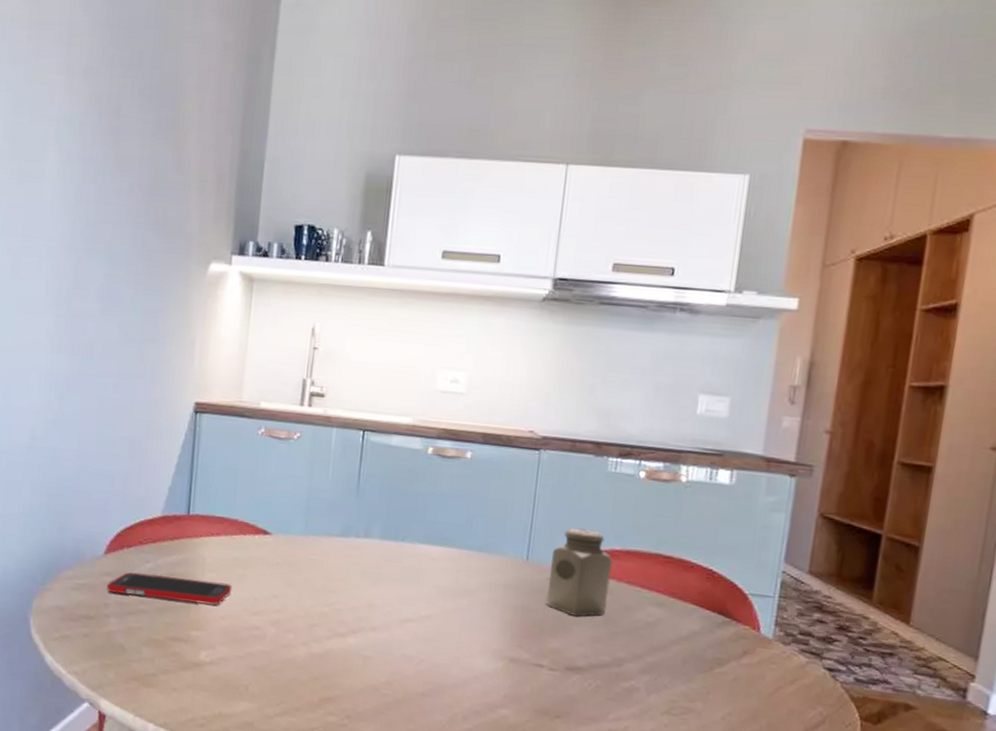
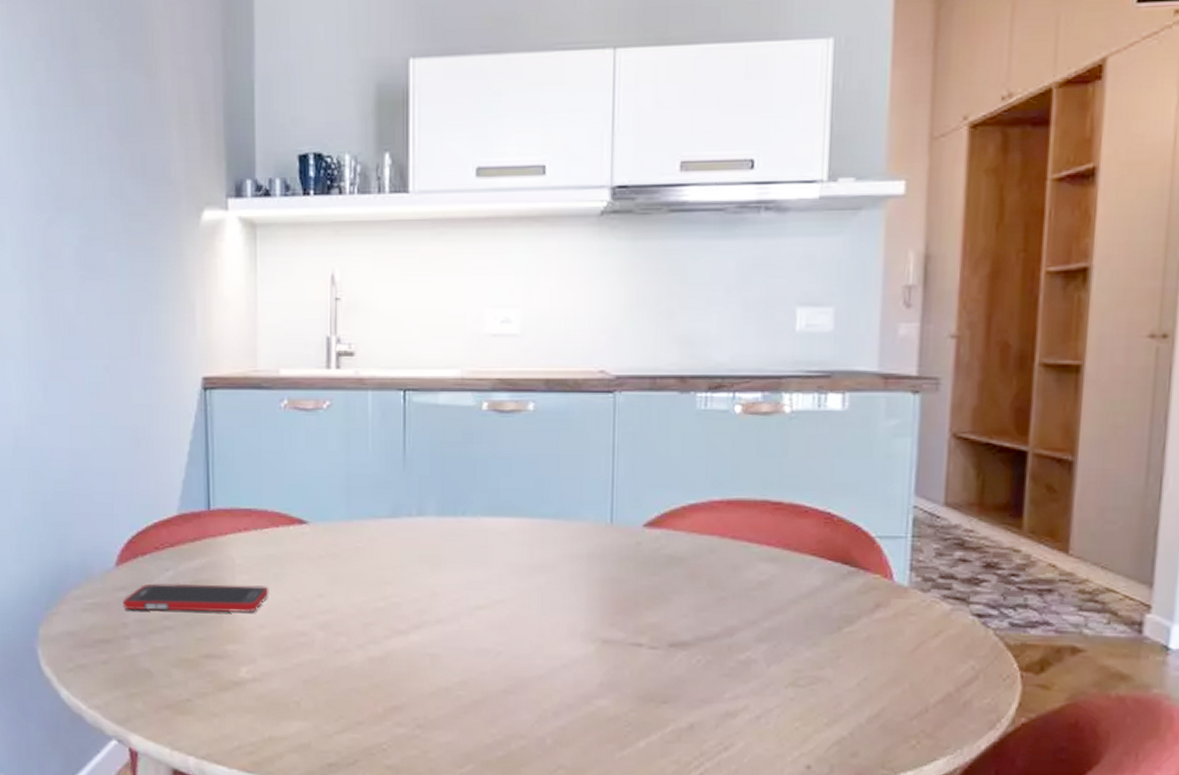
salt shaker: present [546,528,613,617] -> none [638,480,713,583]

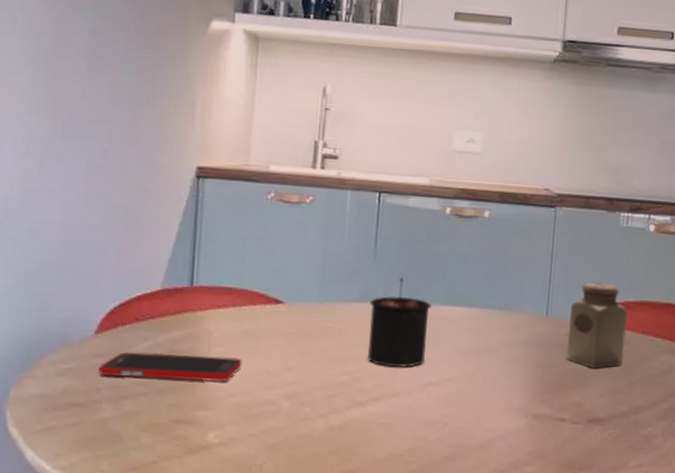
candle: none [403,487,473,590] -> present [368,277,431,368]
salt shaker: none [638,480,713,583] -> present [566,282,628,369]

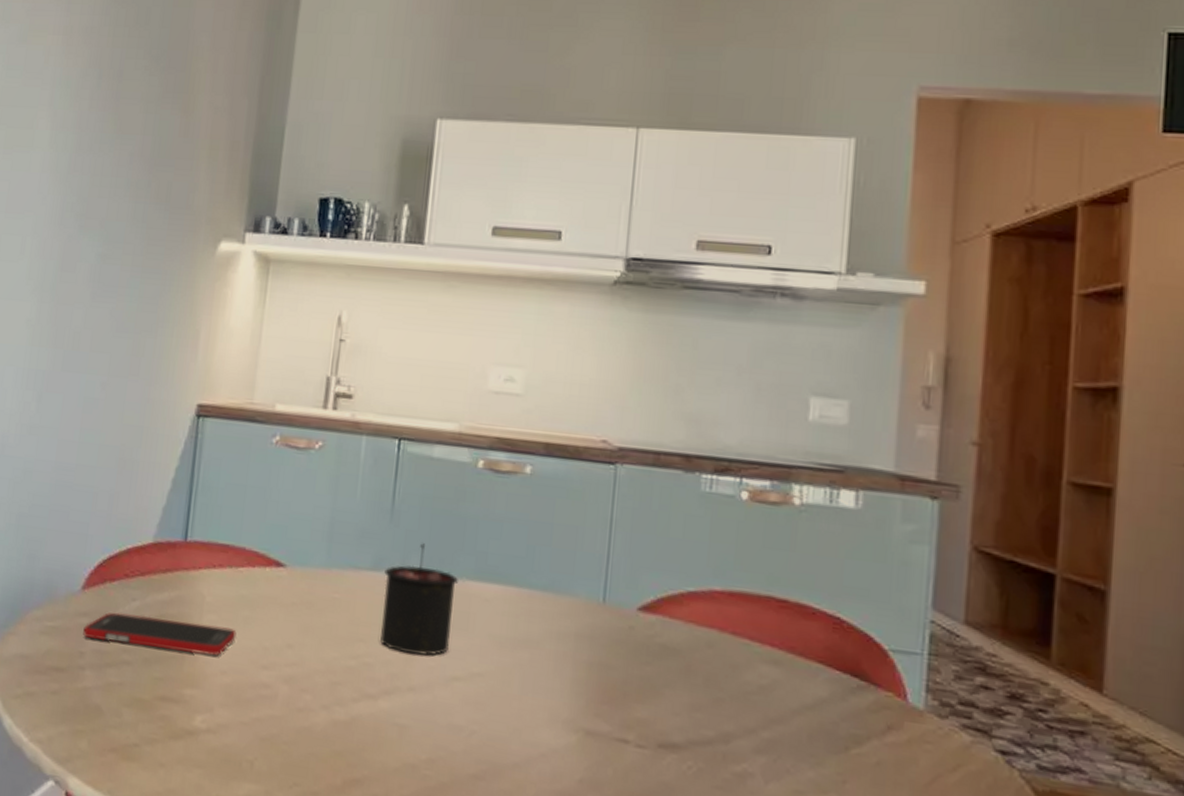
salt shaker: present [566,282,628,369] -> none [629,562,713,677]

